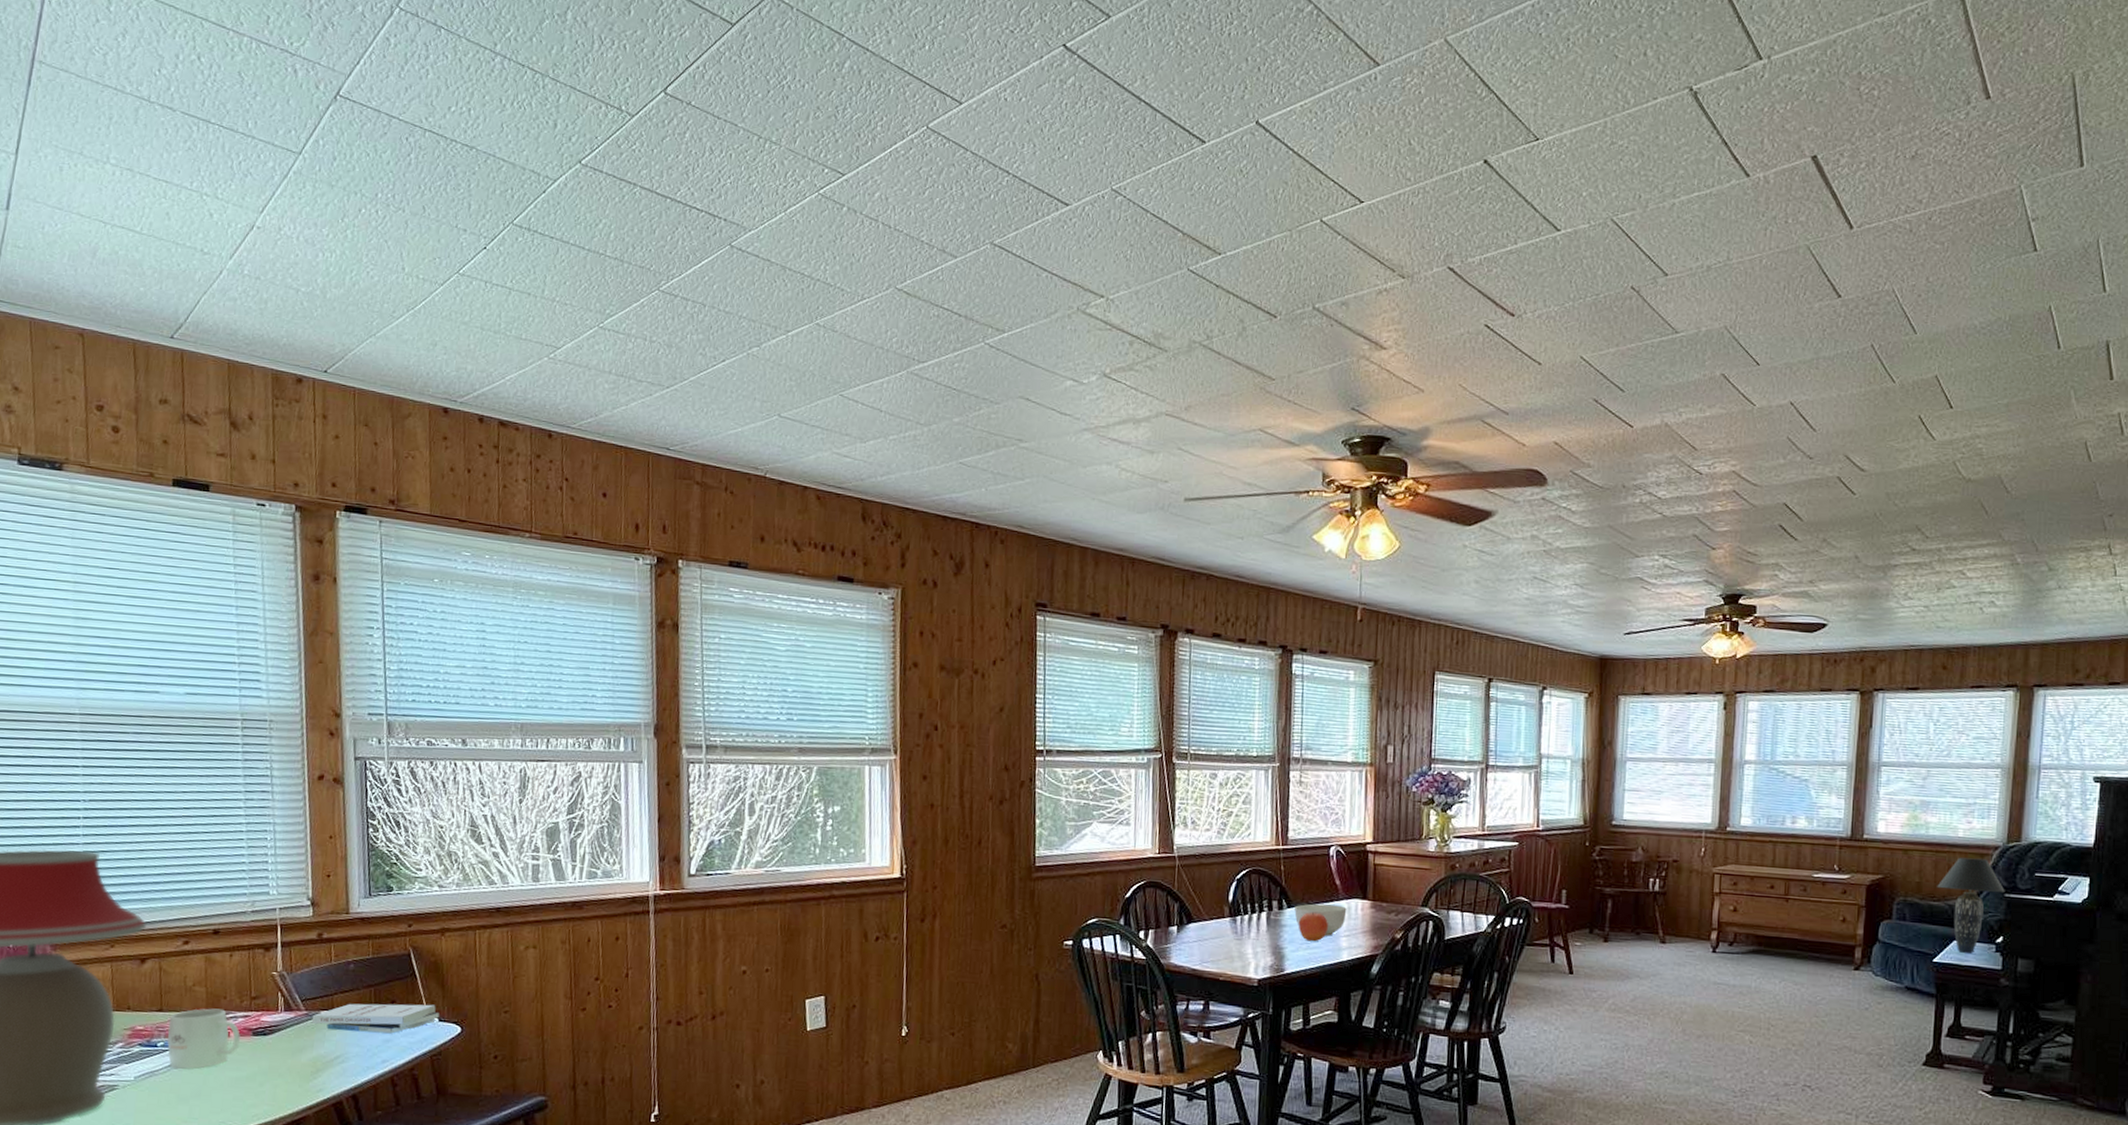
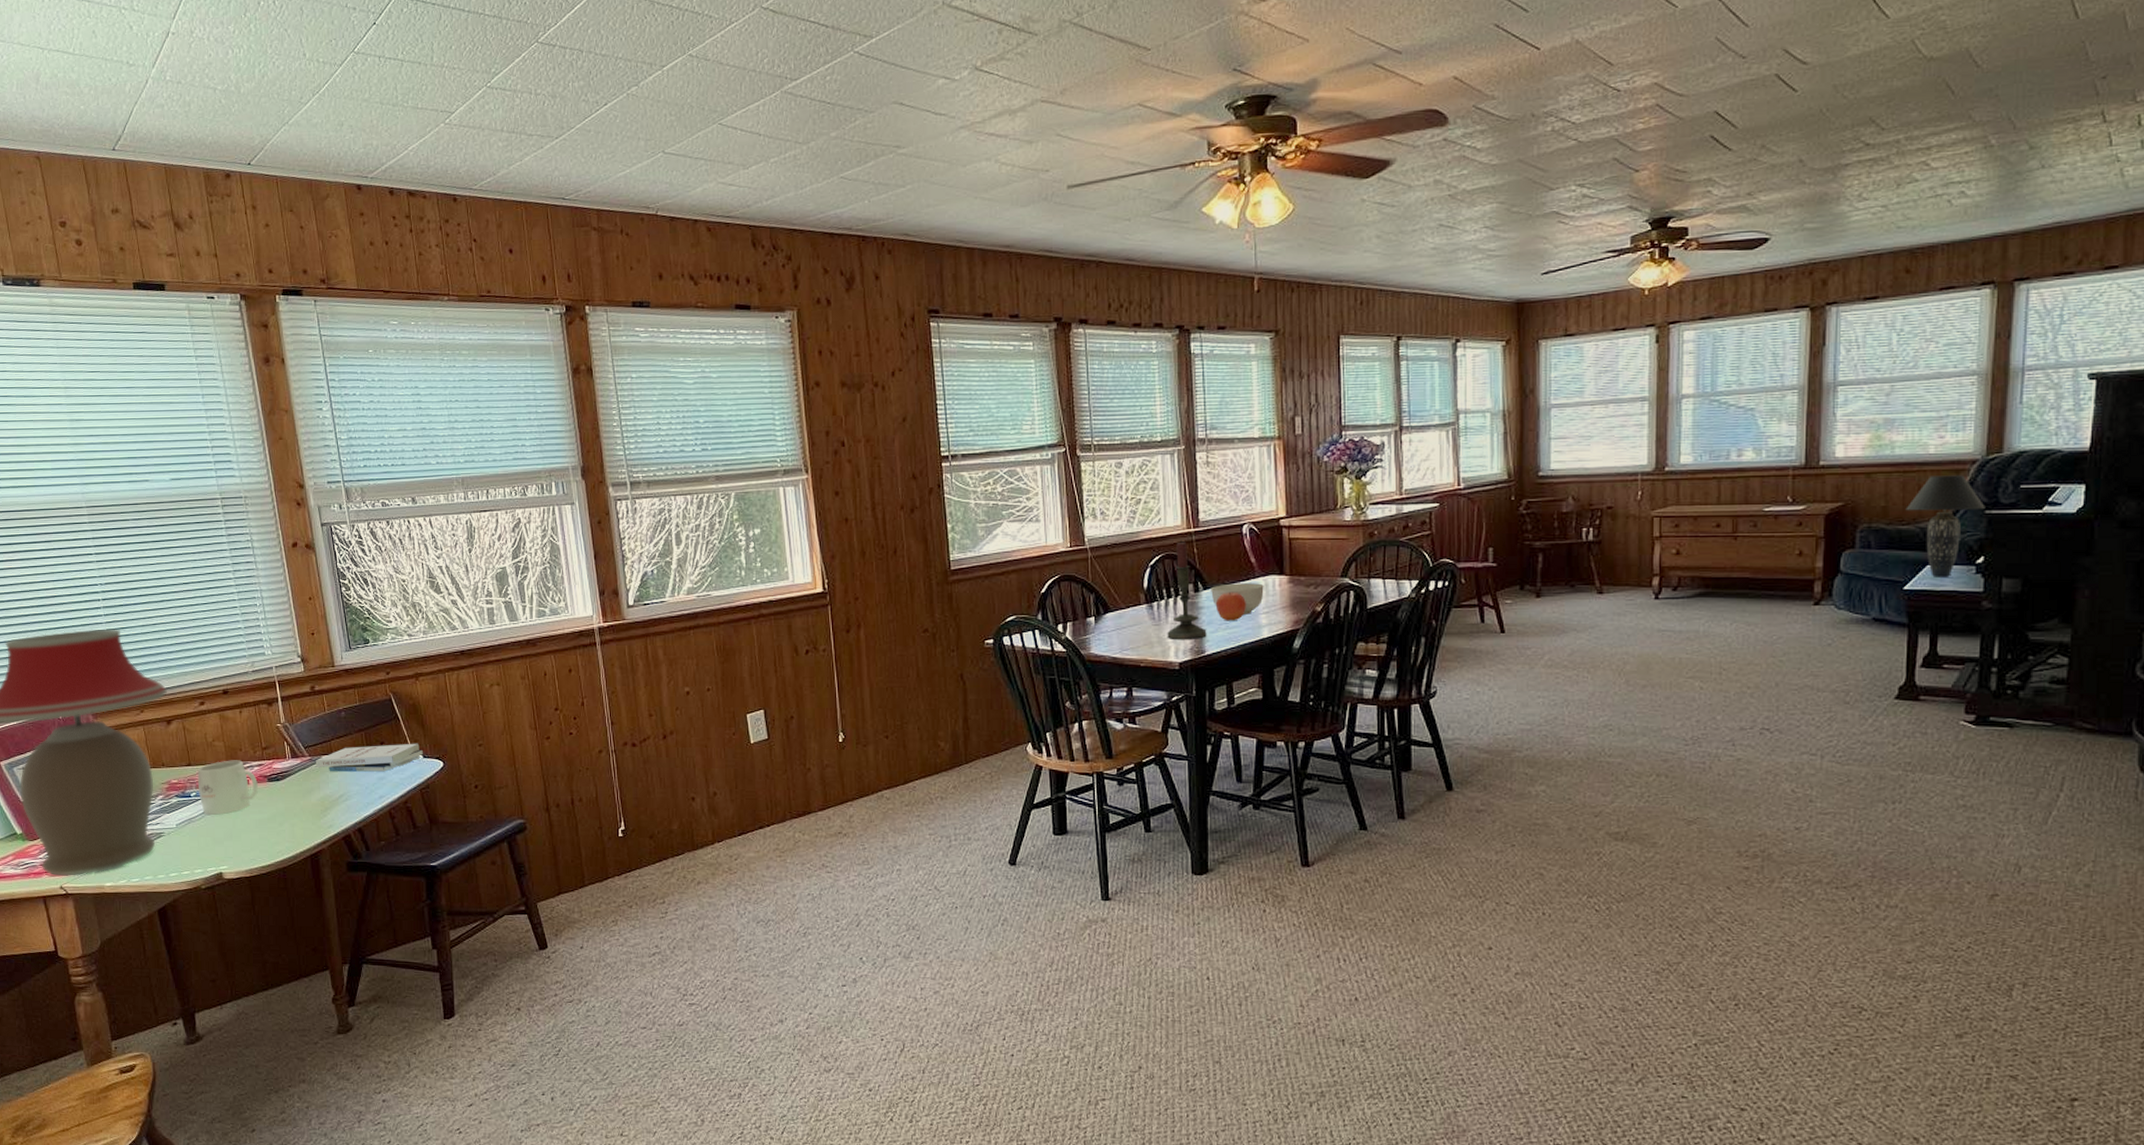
candle: none [1248,856,1288,957] -> present [1167,540,1207,639]

